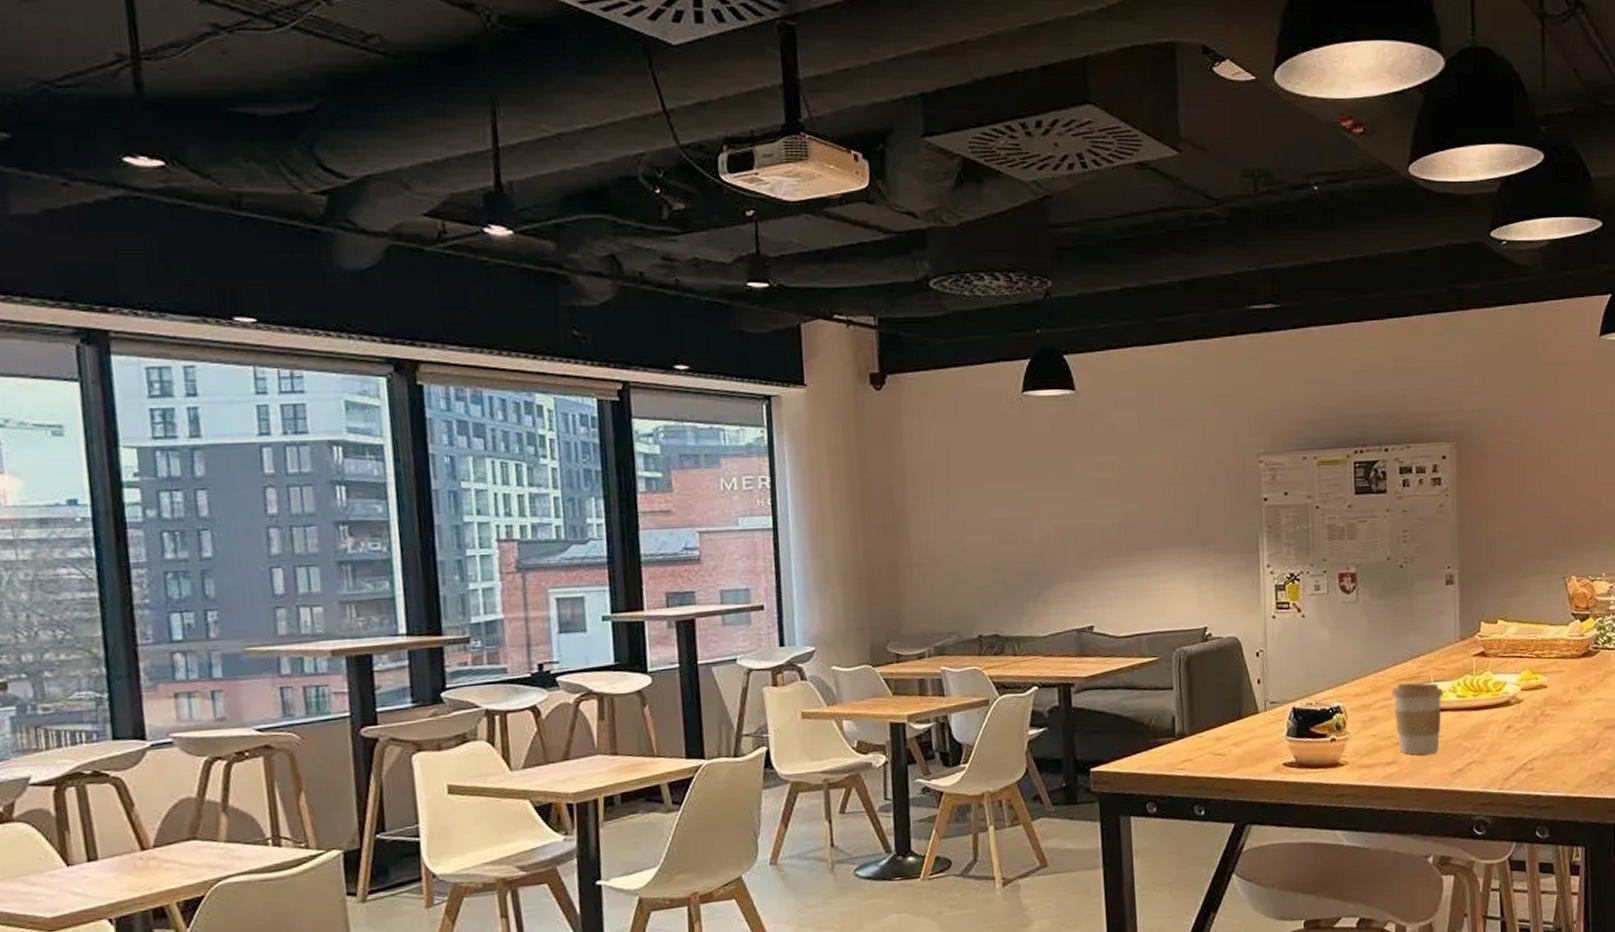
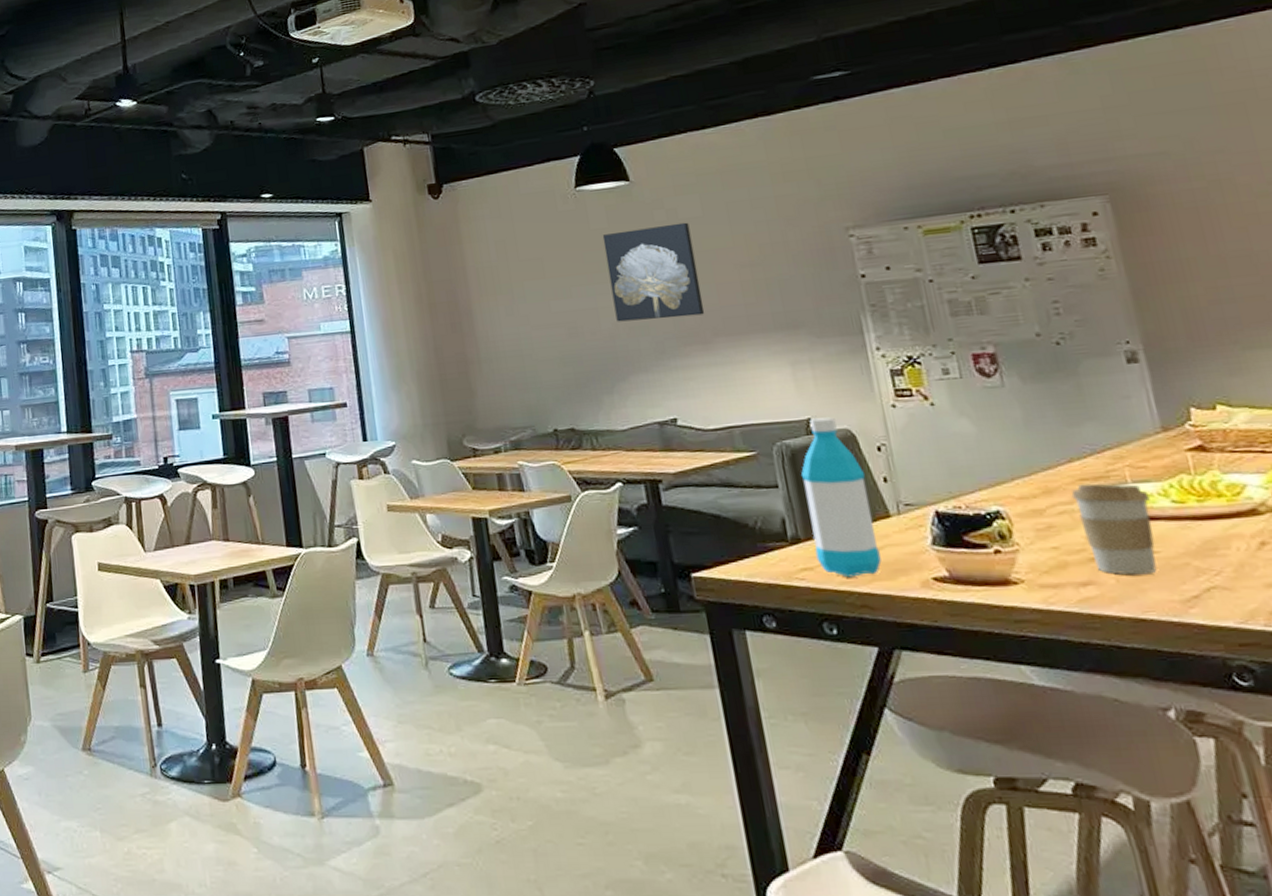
wall art: none [1043,437,1130,531] -> present [602,222,705,322]
water bottle: none [1192,626,1247,766] -> present [800,417,882,578]

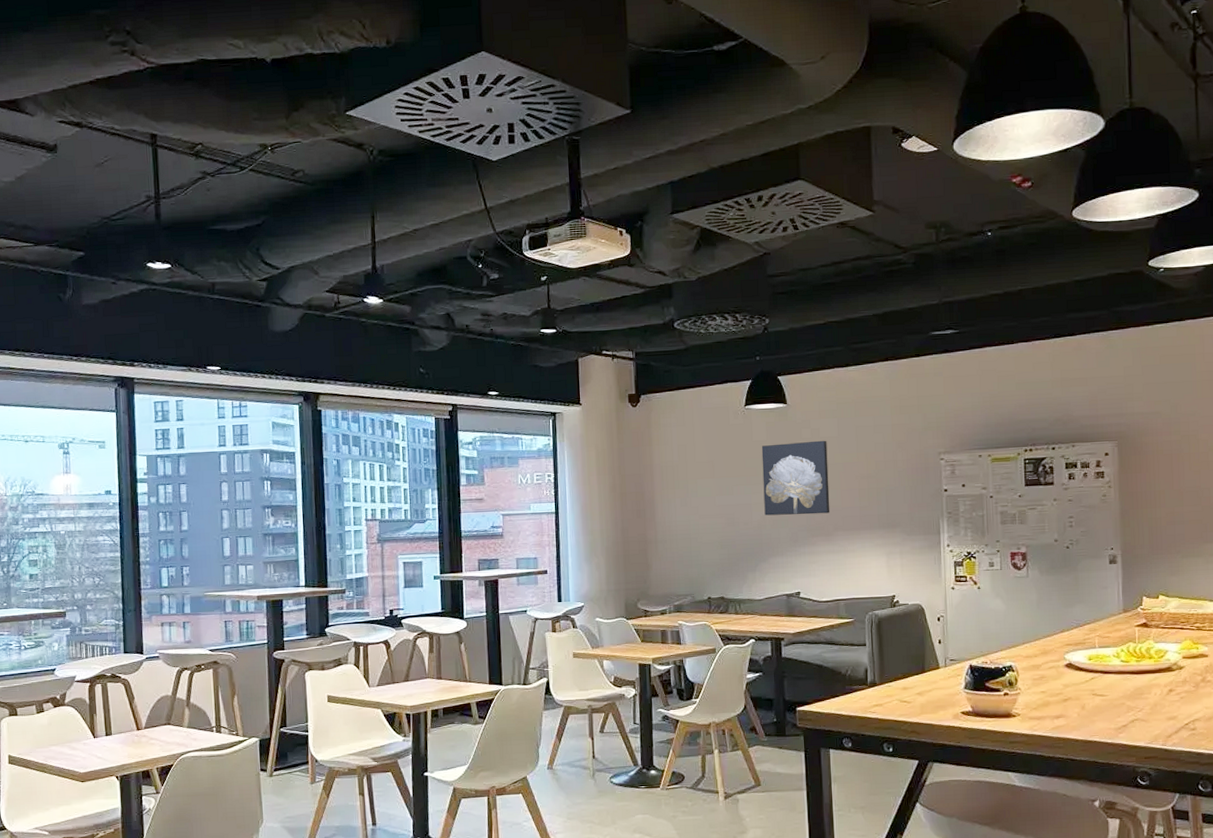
water bottle: present [800,417,882,578] -> none [882,595,929,712]
coffee cup: present [1071,483,1157,575] -> none [1059,648,1108,711]

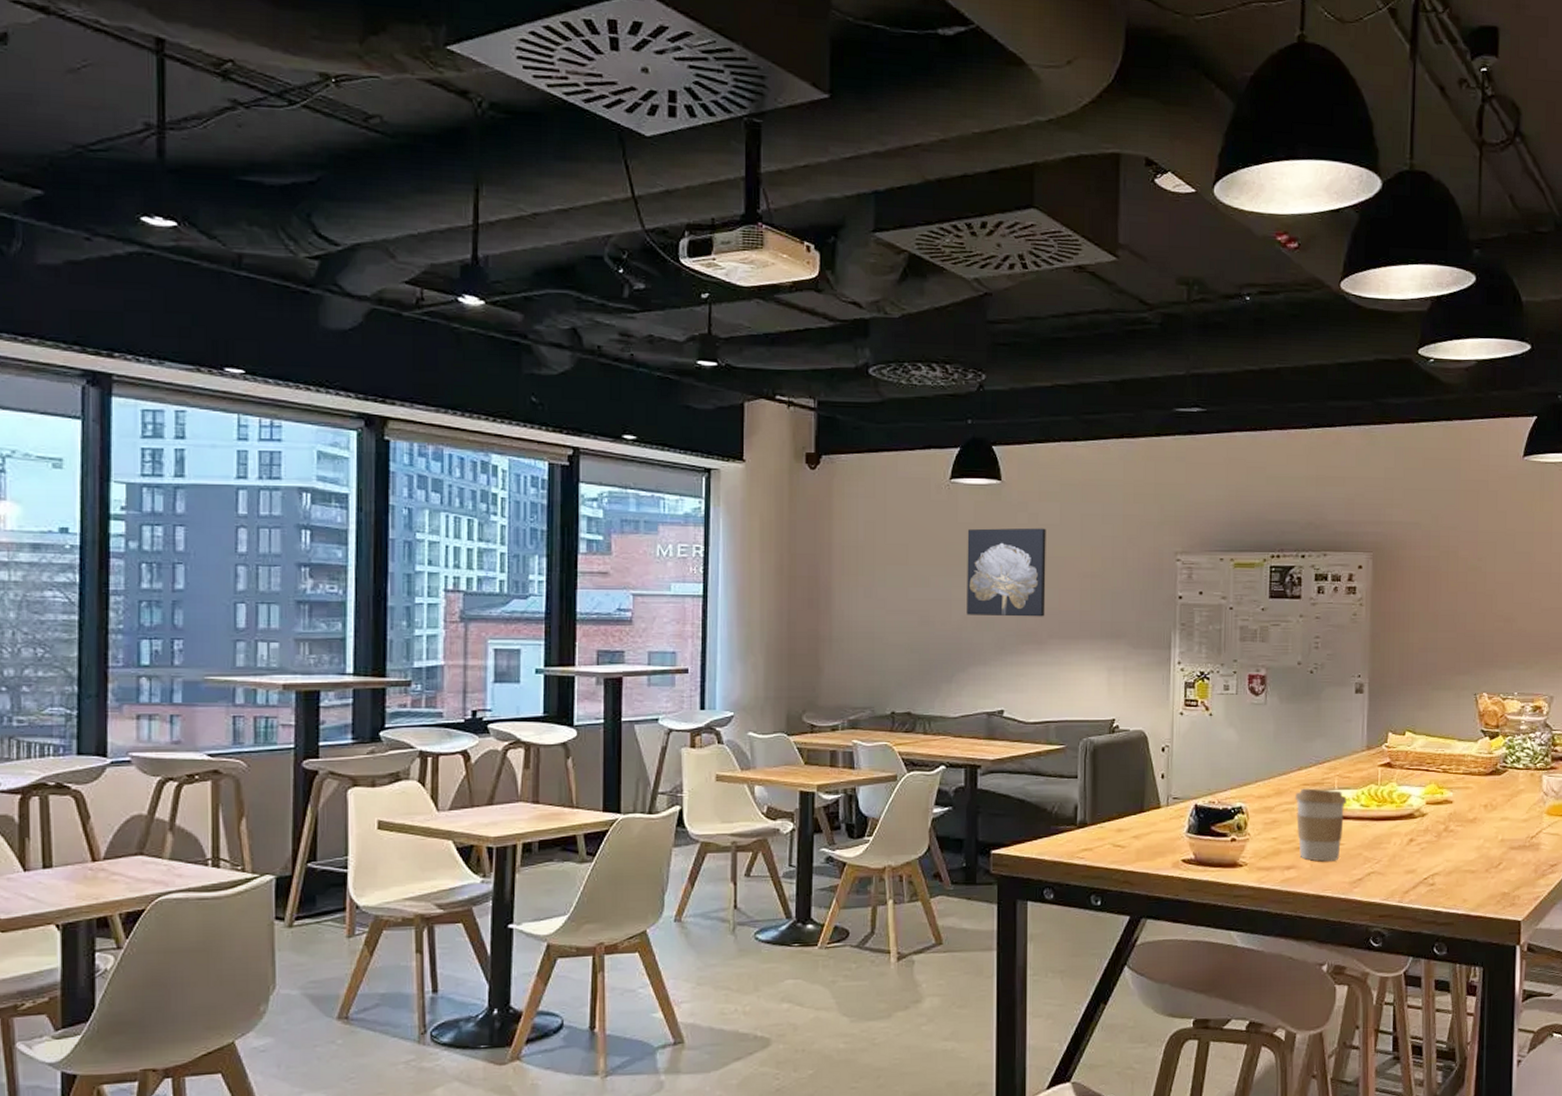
coffee cup: none [1059,648,1108,711] -> present [1294,788,1347,862]

